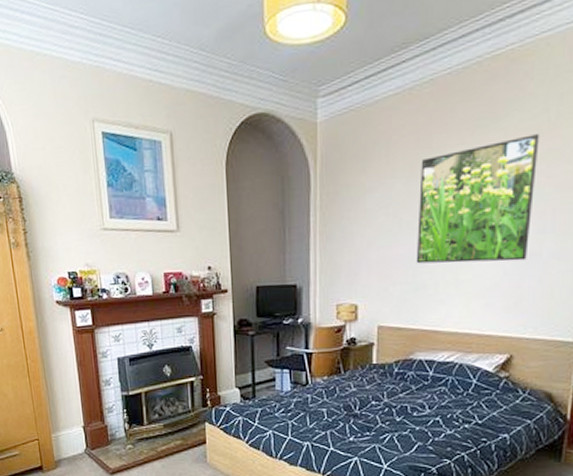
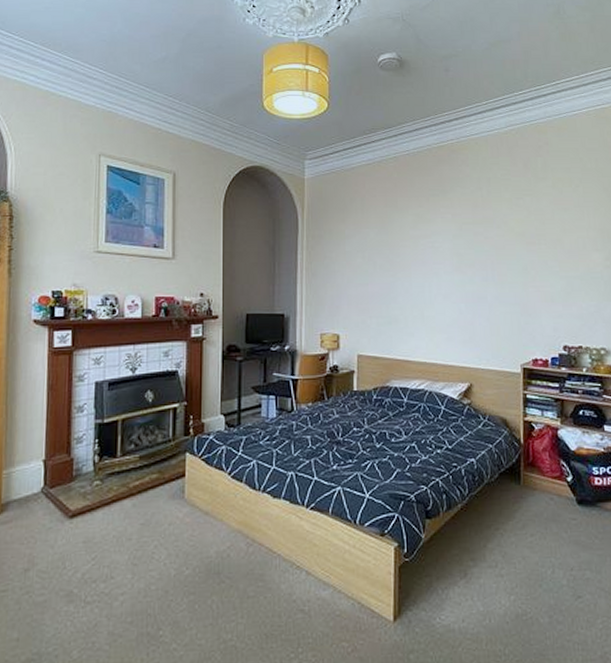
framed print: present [416,134,540,264] -> none [388,205,477,302]

